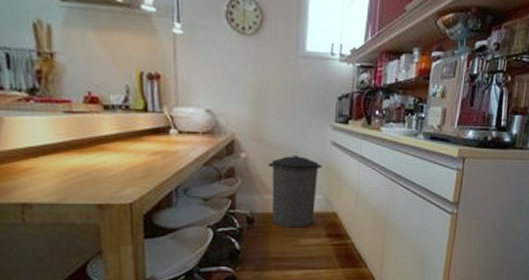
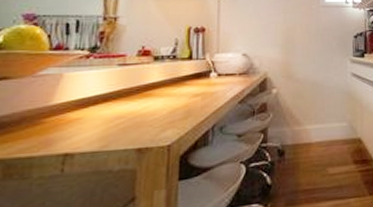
trash can: present [268,155,322,228] -> none [296,87,345,158]

